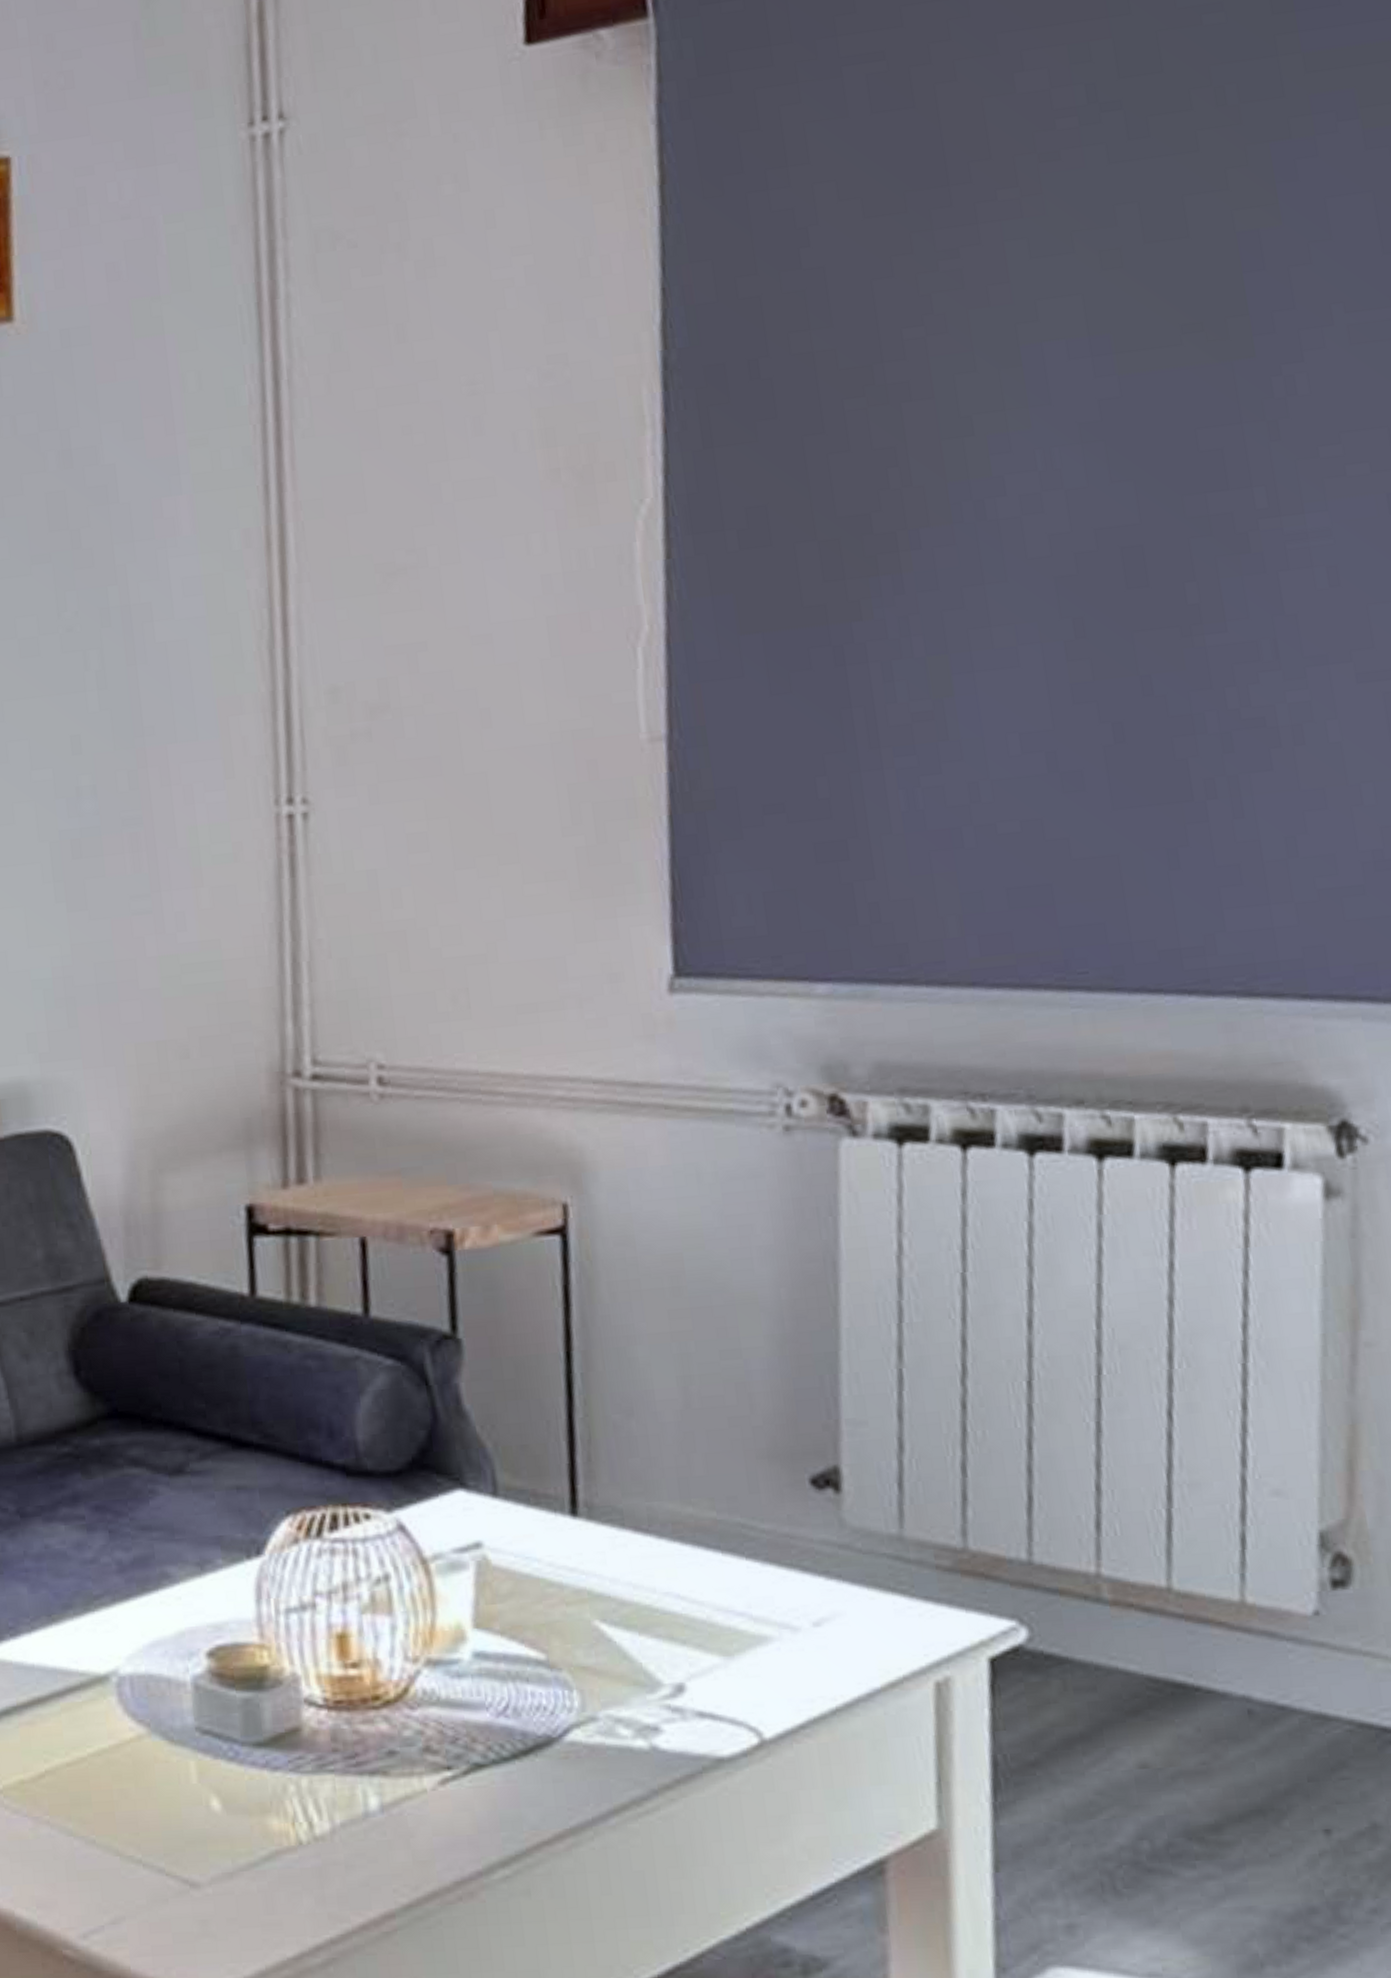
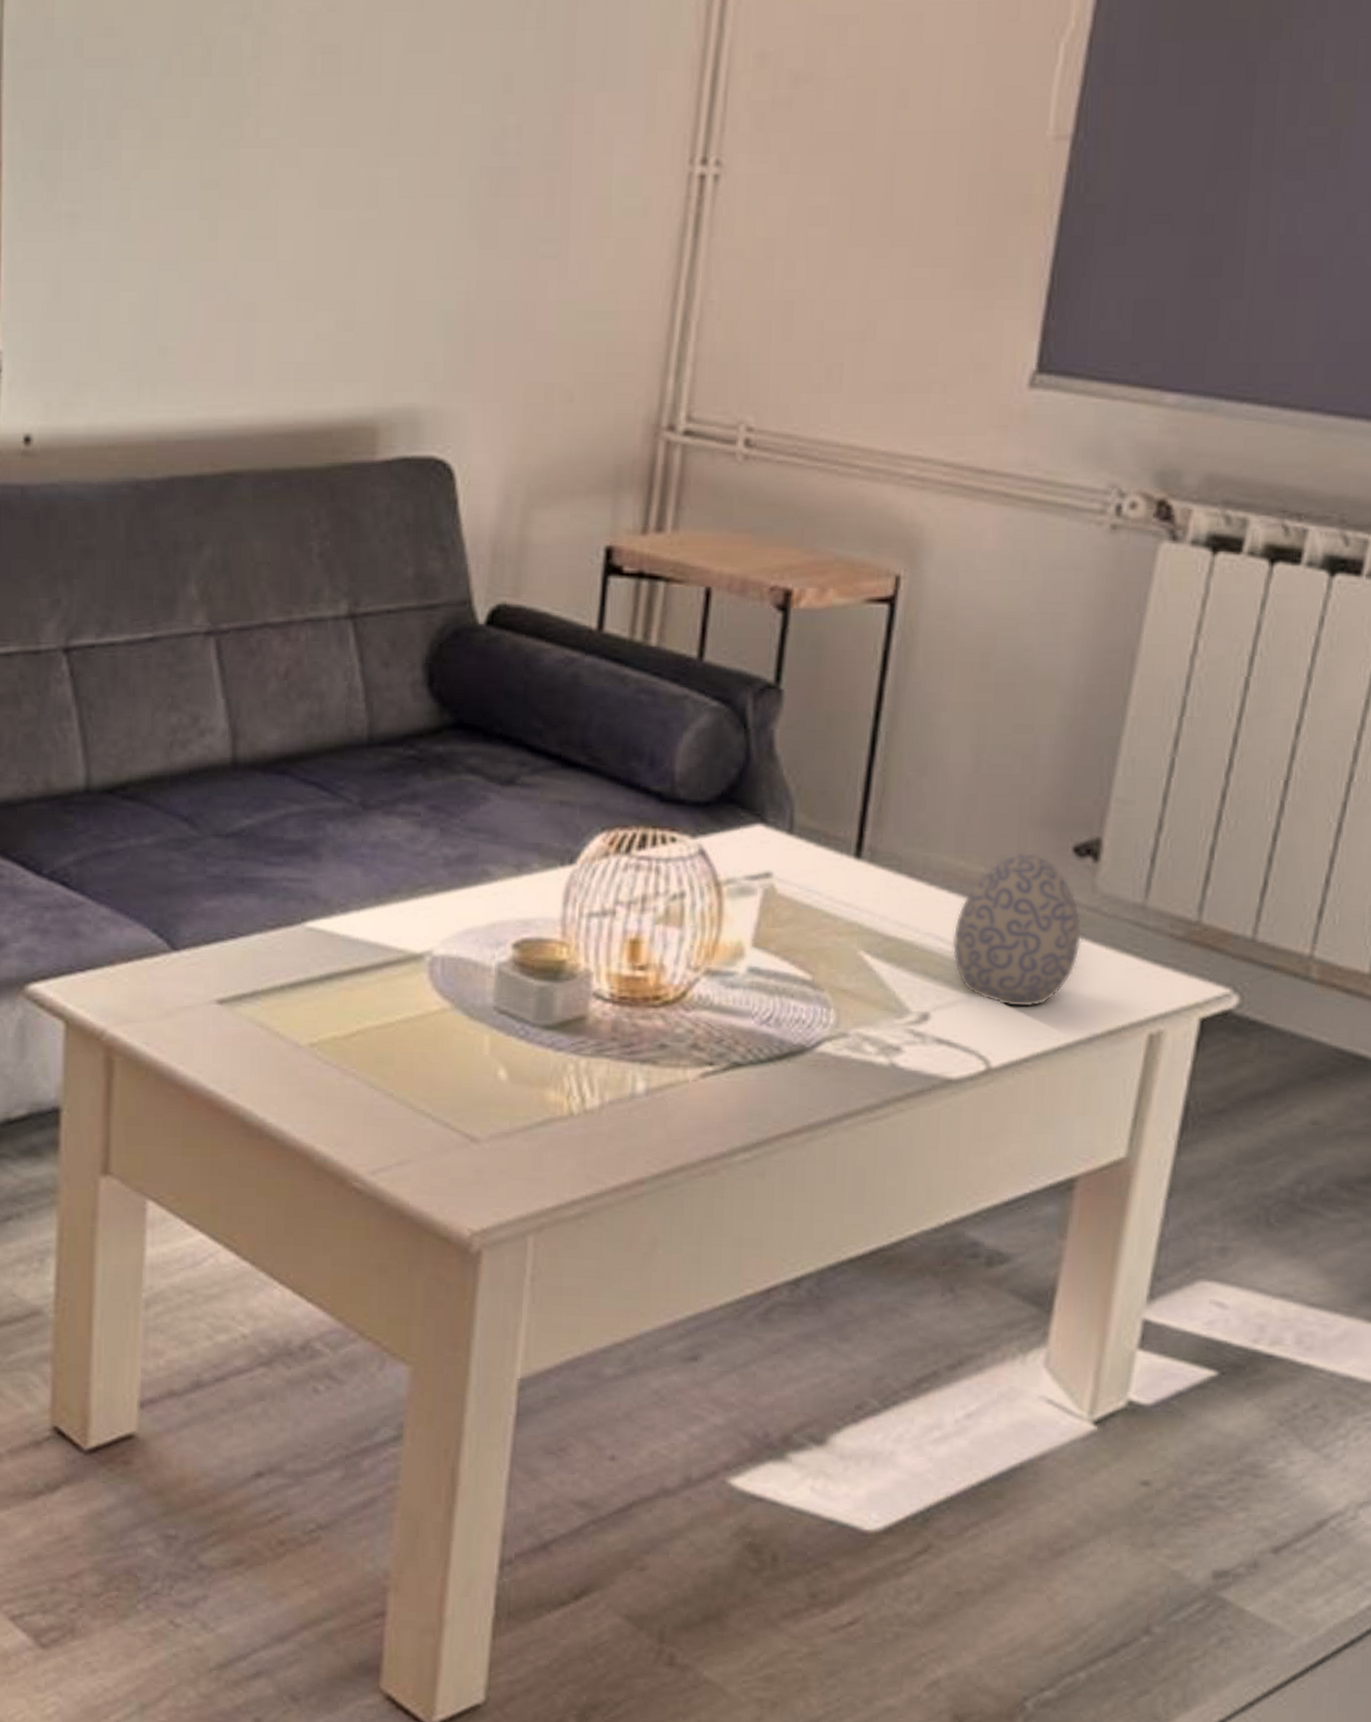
decorative egg: none [693,1490,840,1667] -> present [952,853,1082,1008]

